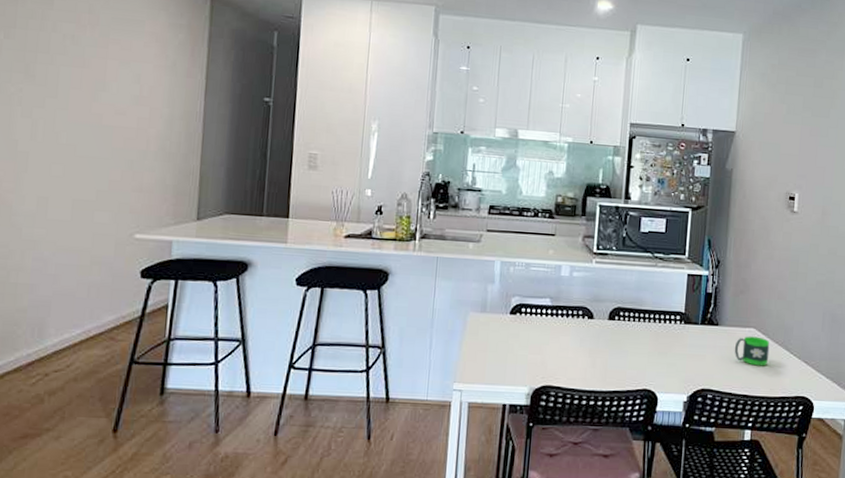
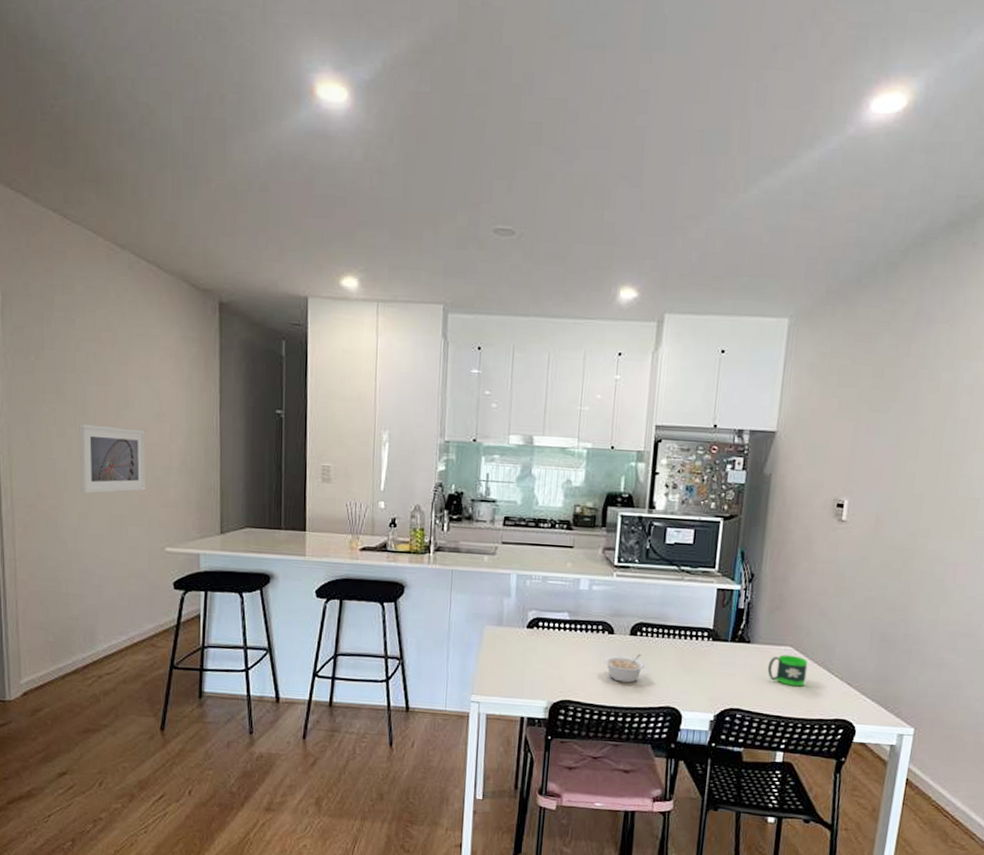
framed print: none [43,105,122,178] -> present [79,424,146,494]
legume: none [584,338,623,367] -> present [604,654,645,683]

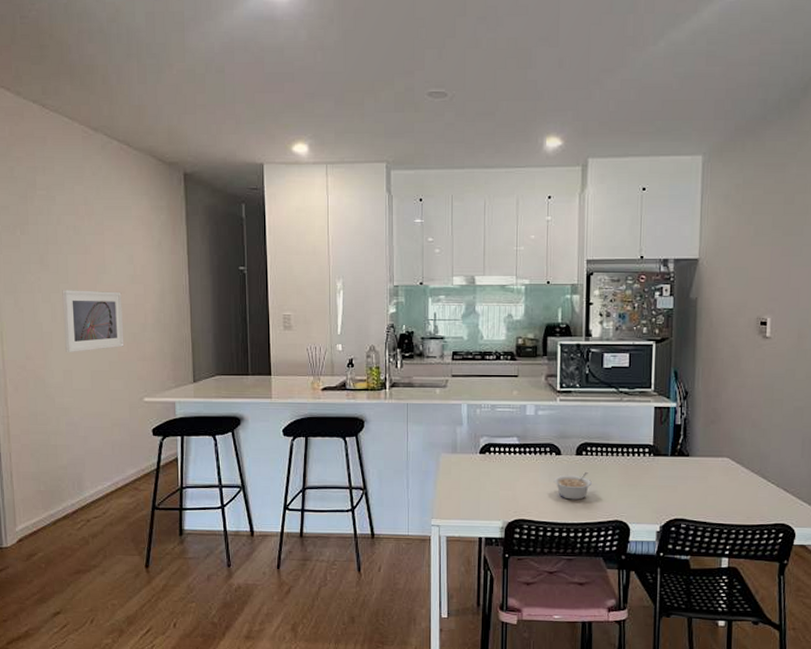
mug: present [767,654,808,687] -> none [707,465,745,495]

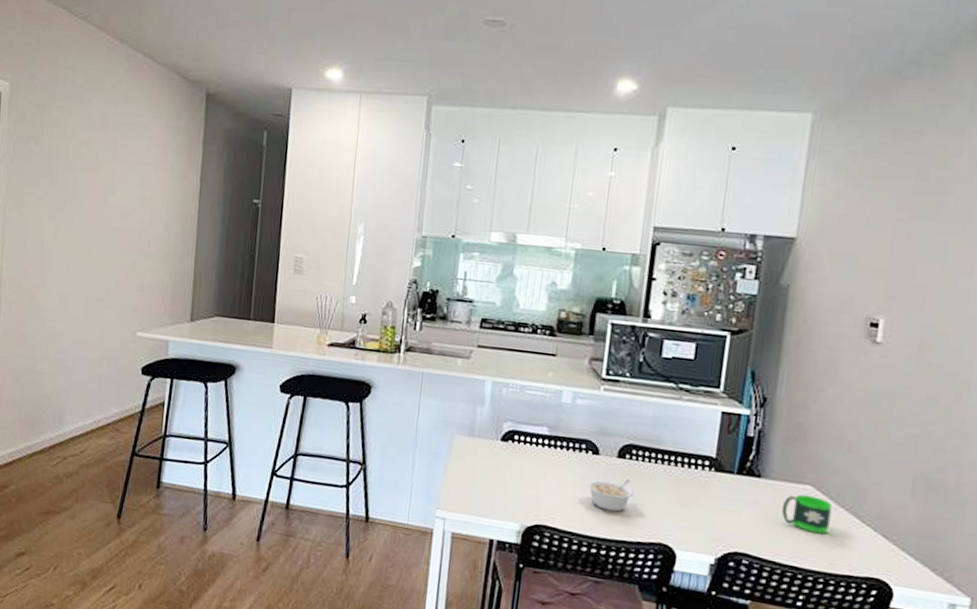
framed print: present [62,290,124,353] -> none [64,208,127,276]
mug: none [707,465,745,495] -> present [781,494,833,534]

